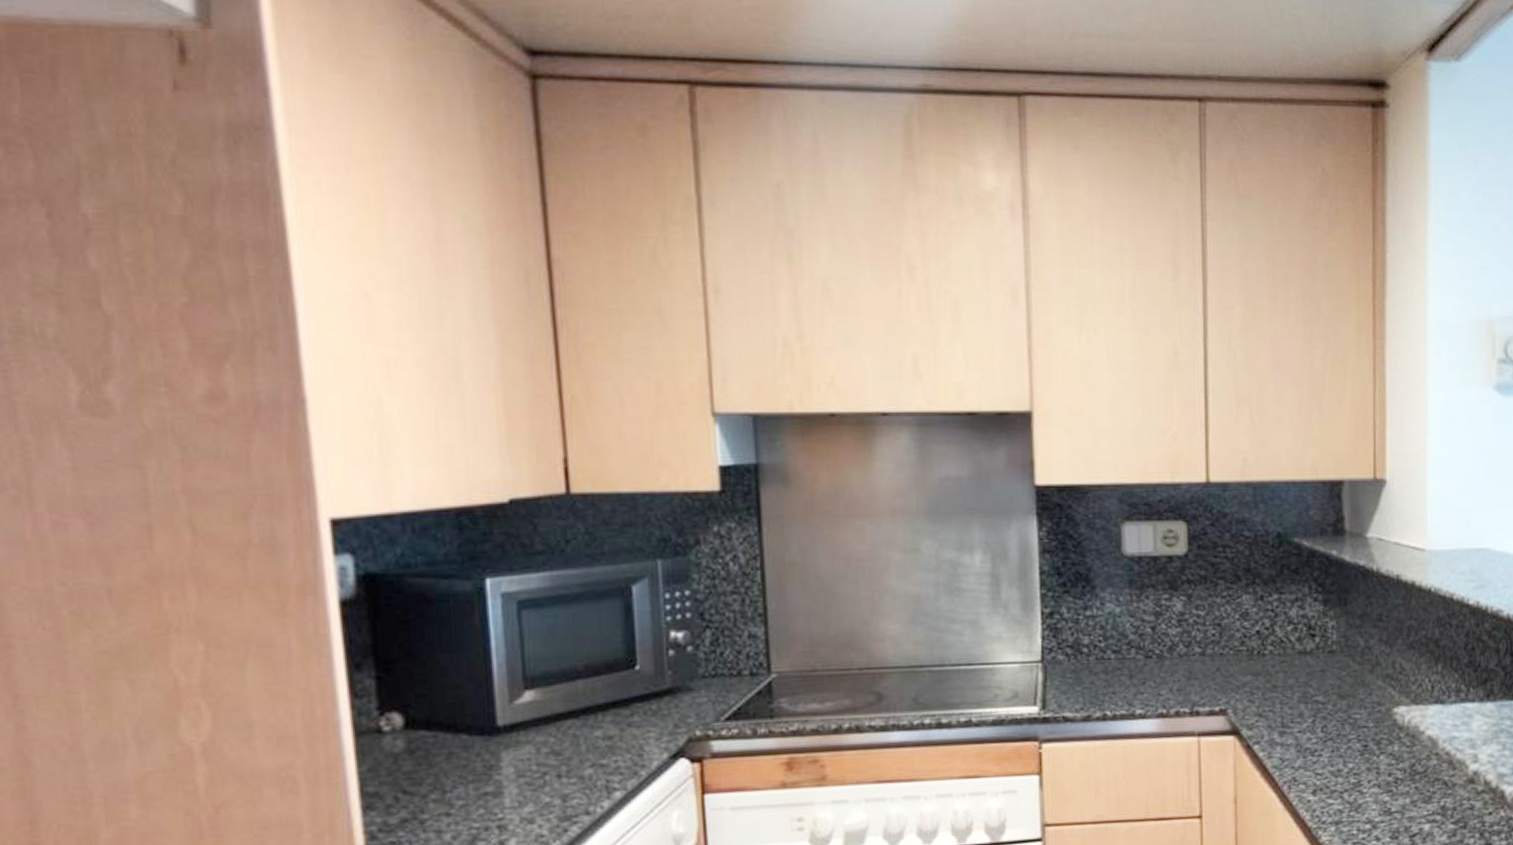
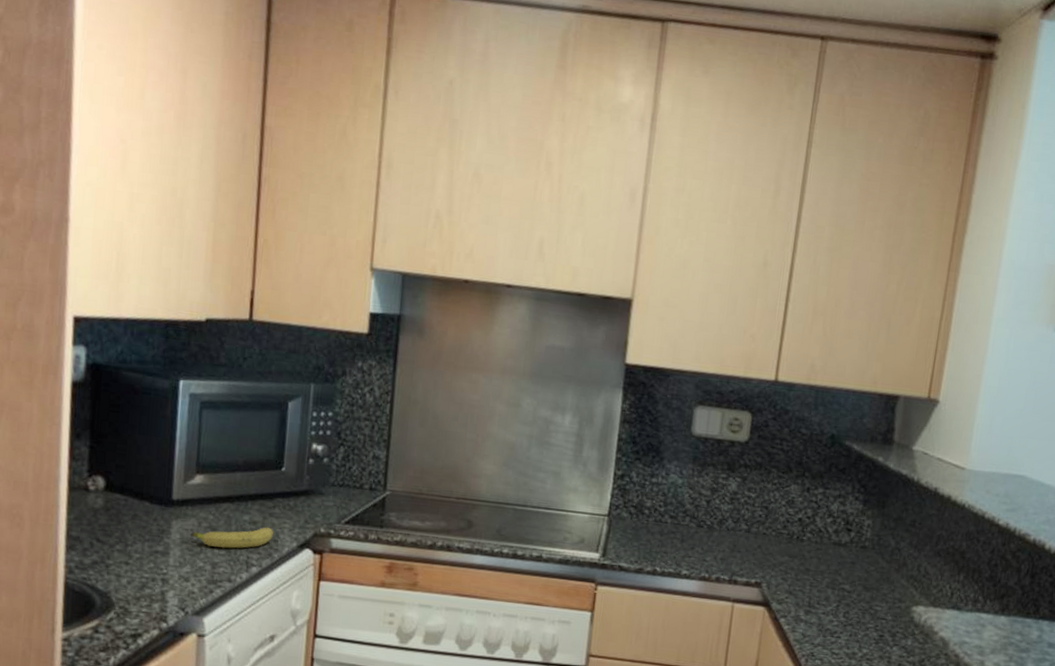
fruit: none [527,740,636,776] -> present [190,527,273,549]

